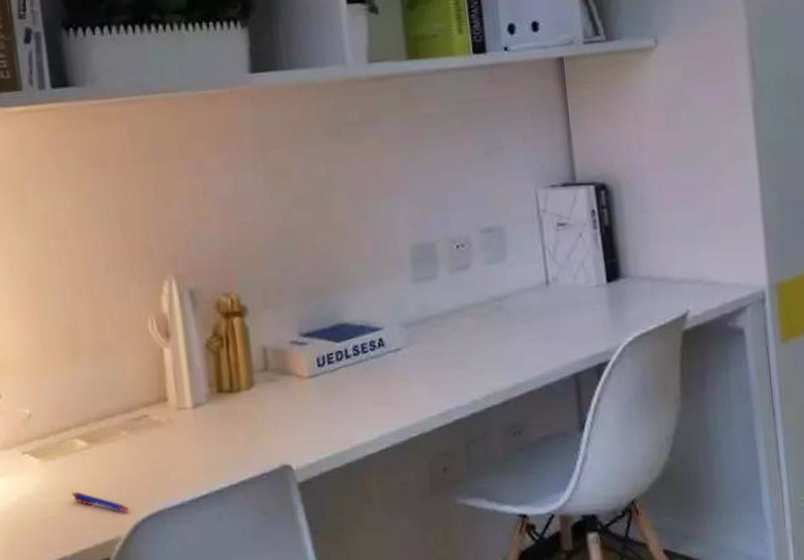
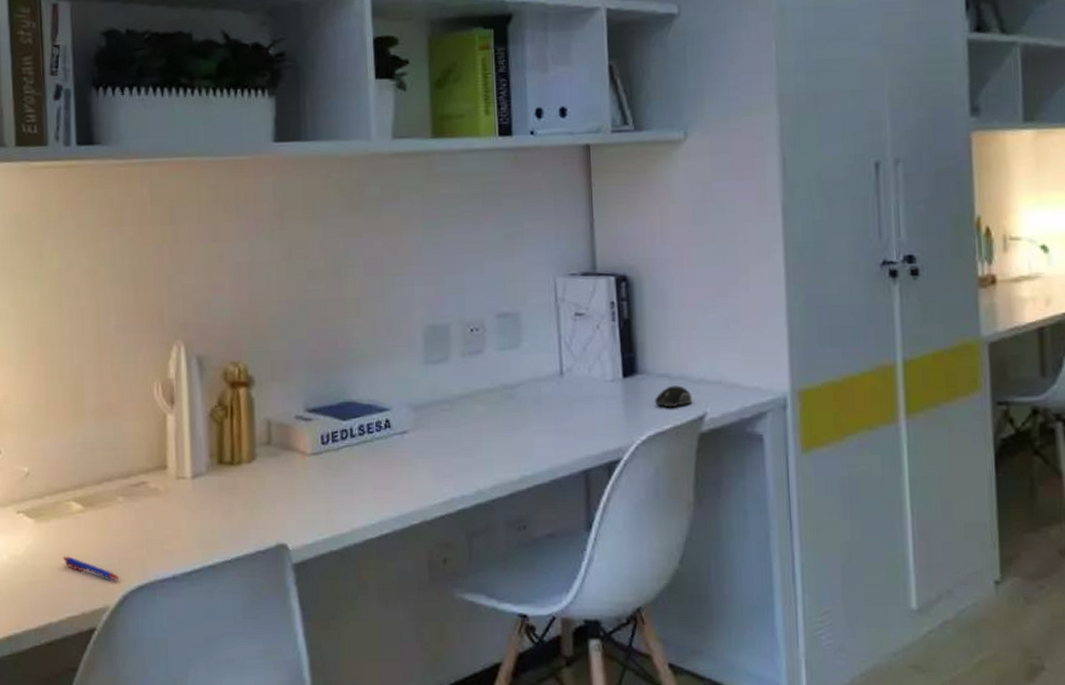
computer mouse: none [639,286,675,309] -> present [655,385,693,408]

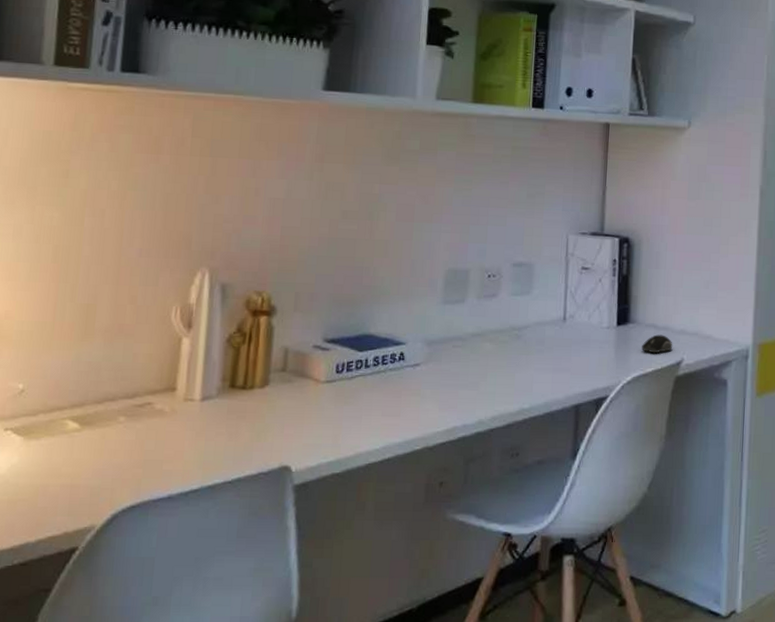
pen: present [63,556,121,581] -> none [50,475,112,500]

